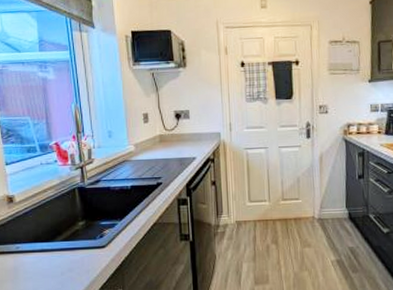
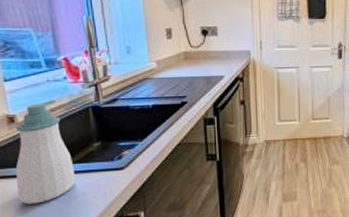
soap bottle: none [12,181,63,279] -> present [15,100,76,205]

